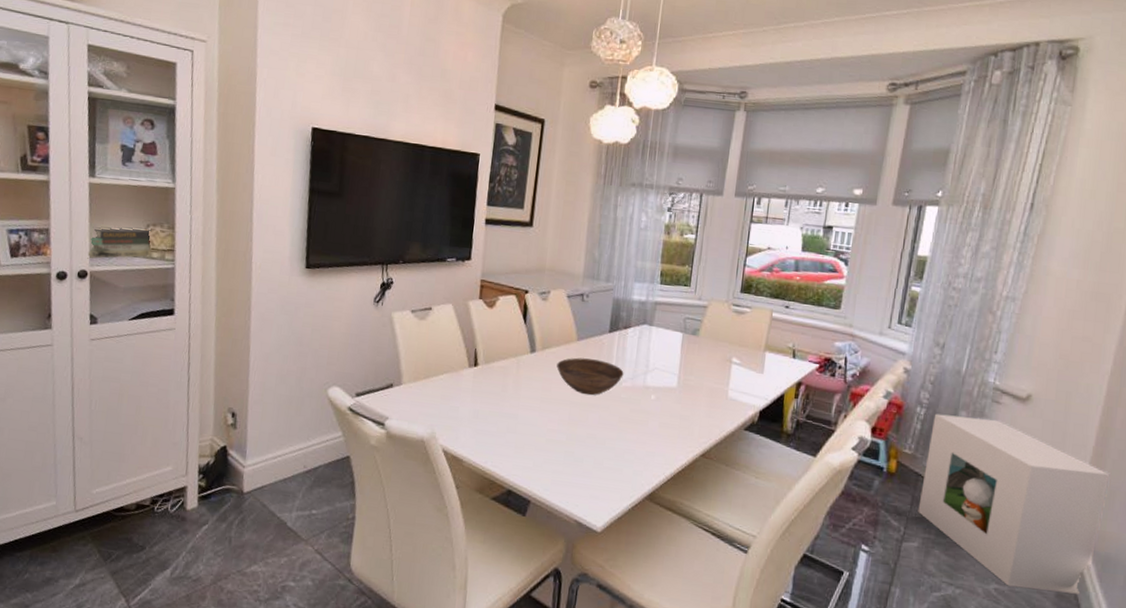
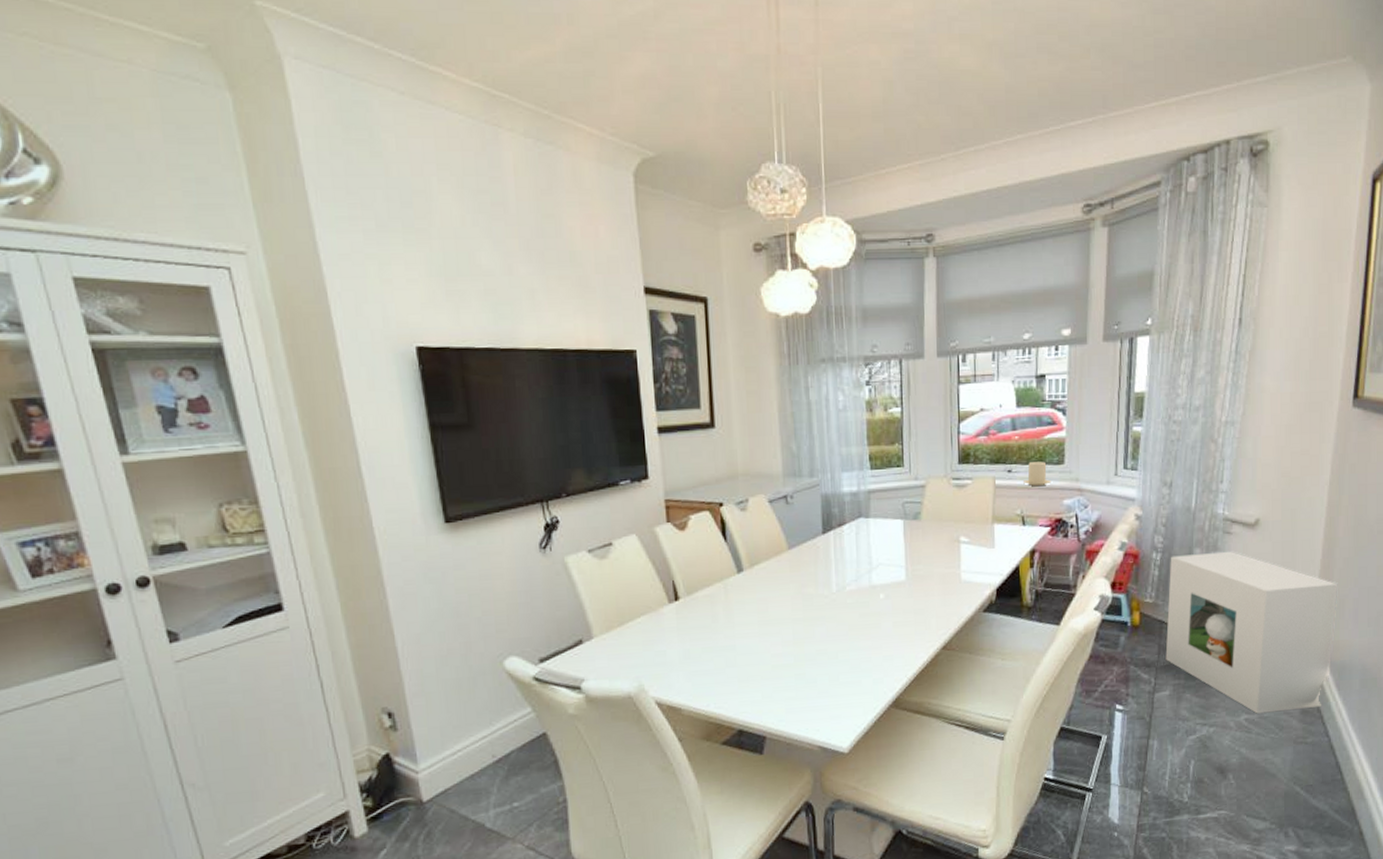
books: present [87,227,152,259] -> none [143,509,233,561]
bowl: present [556,357,624,395] -> none [770,566,846,607]
candle: none [799,302,826,326] -> present [1023,461,1051,487]

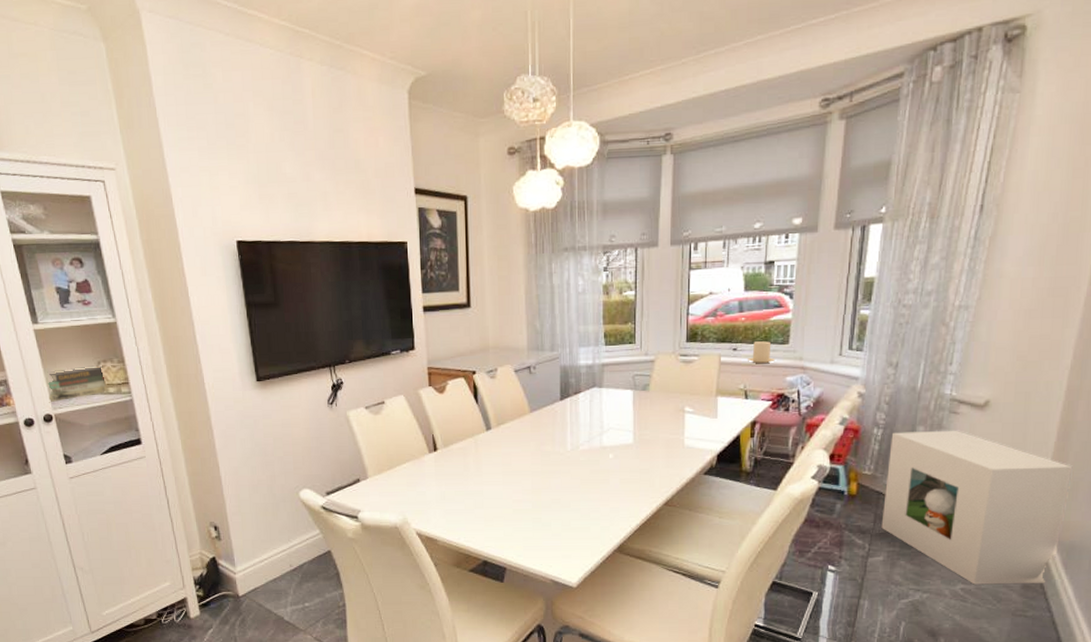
books: none [143,509,233,561] -> present [48,366,108,403]

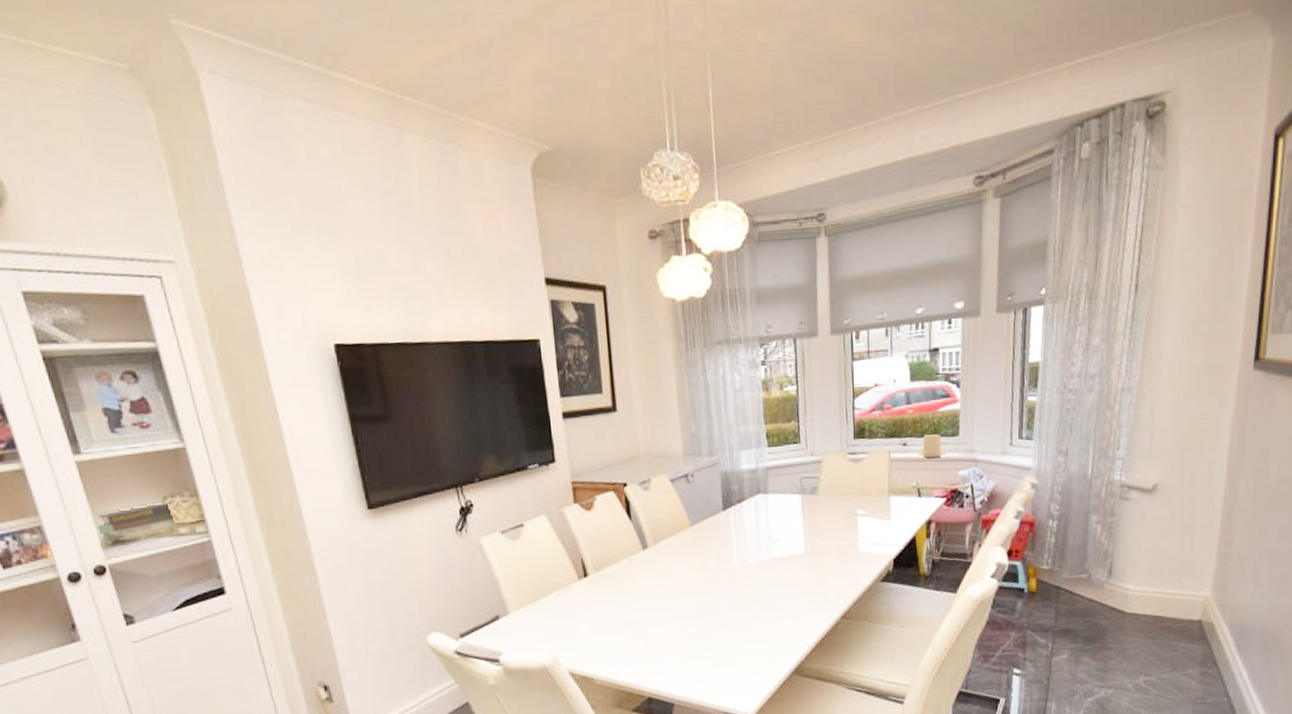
toy box: present [881,430,1073,585] -> none [1062,516,1238,676]

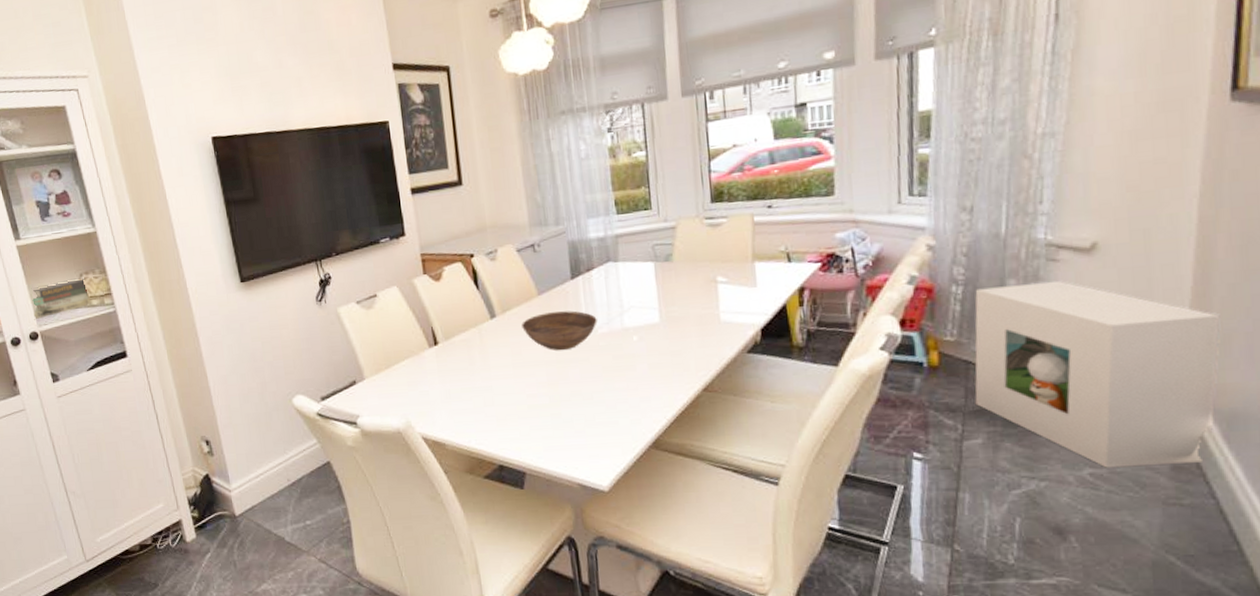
bowl: none [673,541,747,581] -> present [522,310,597,350]
candle: present [919,434,946,459] -> none [786,194,820,221]
toy box: none [1062,516,1238,676] -> present [974,280,1221,468]

